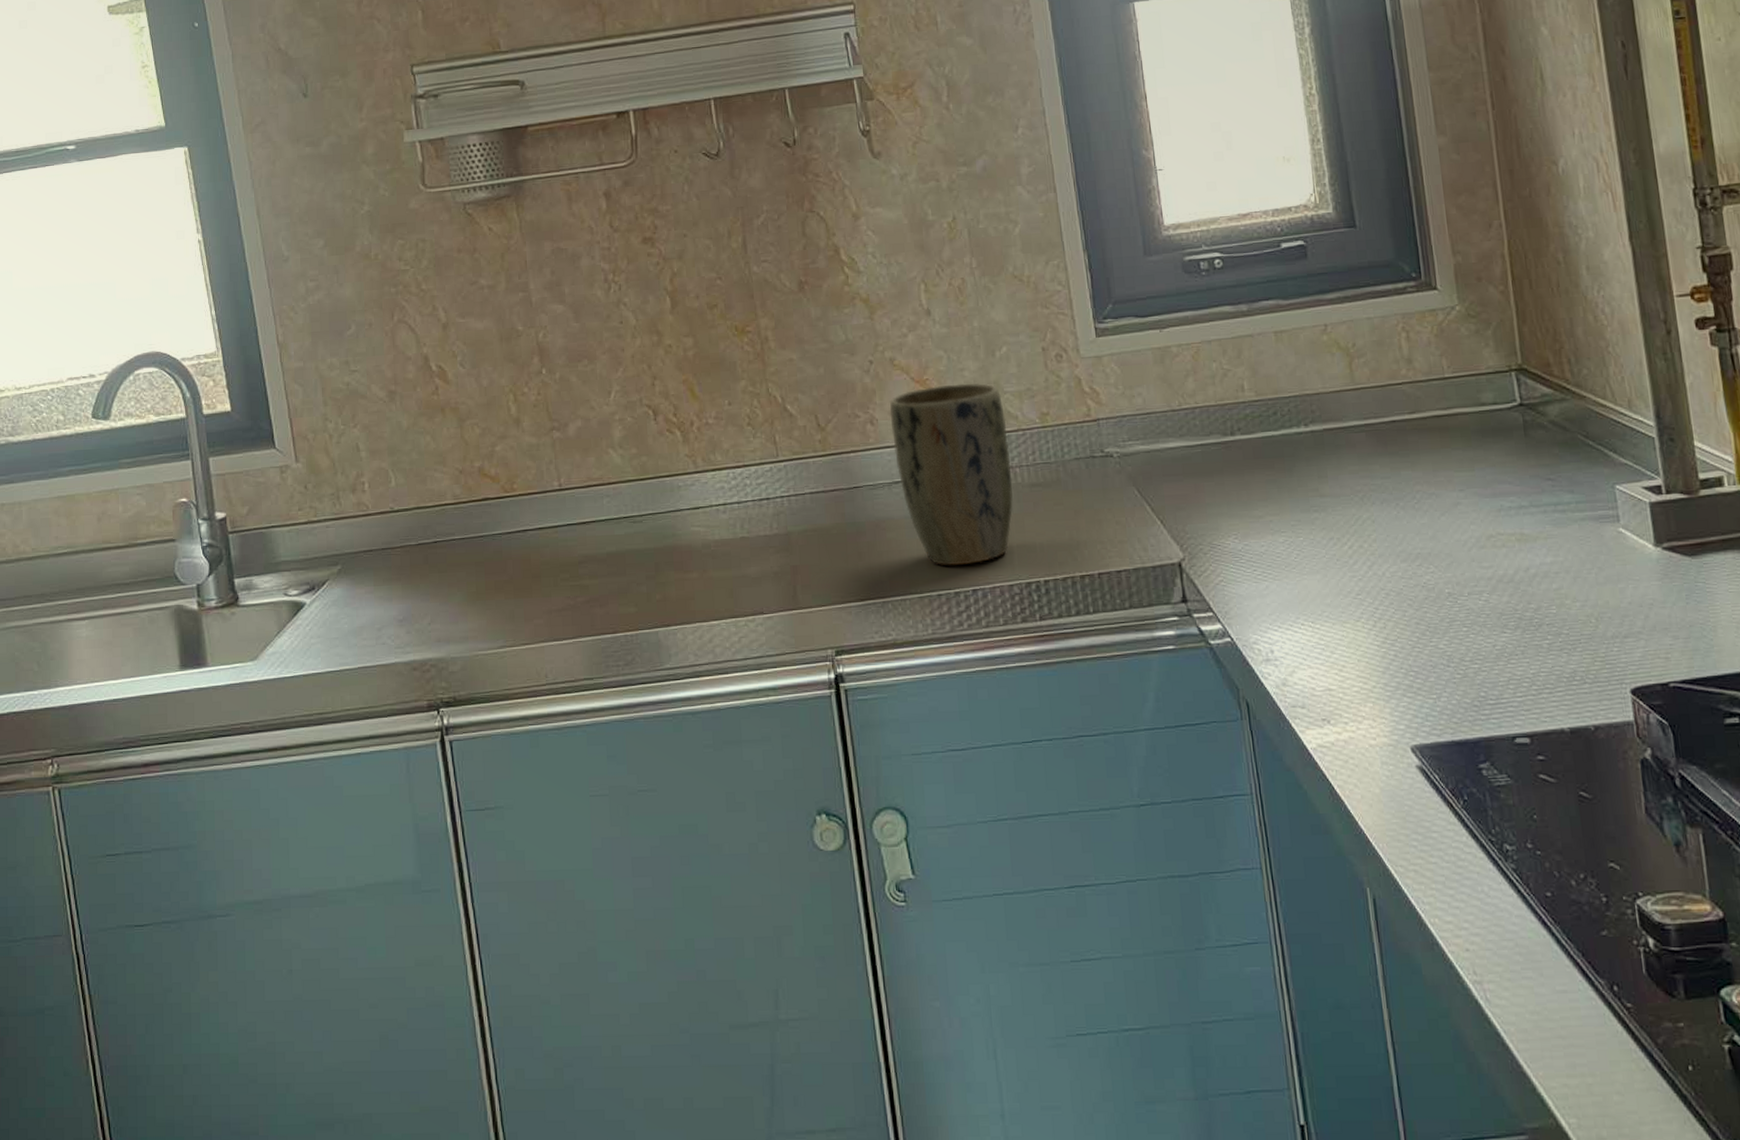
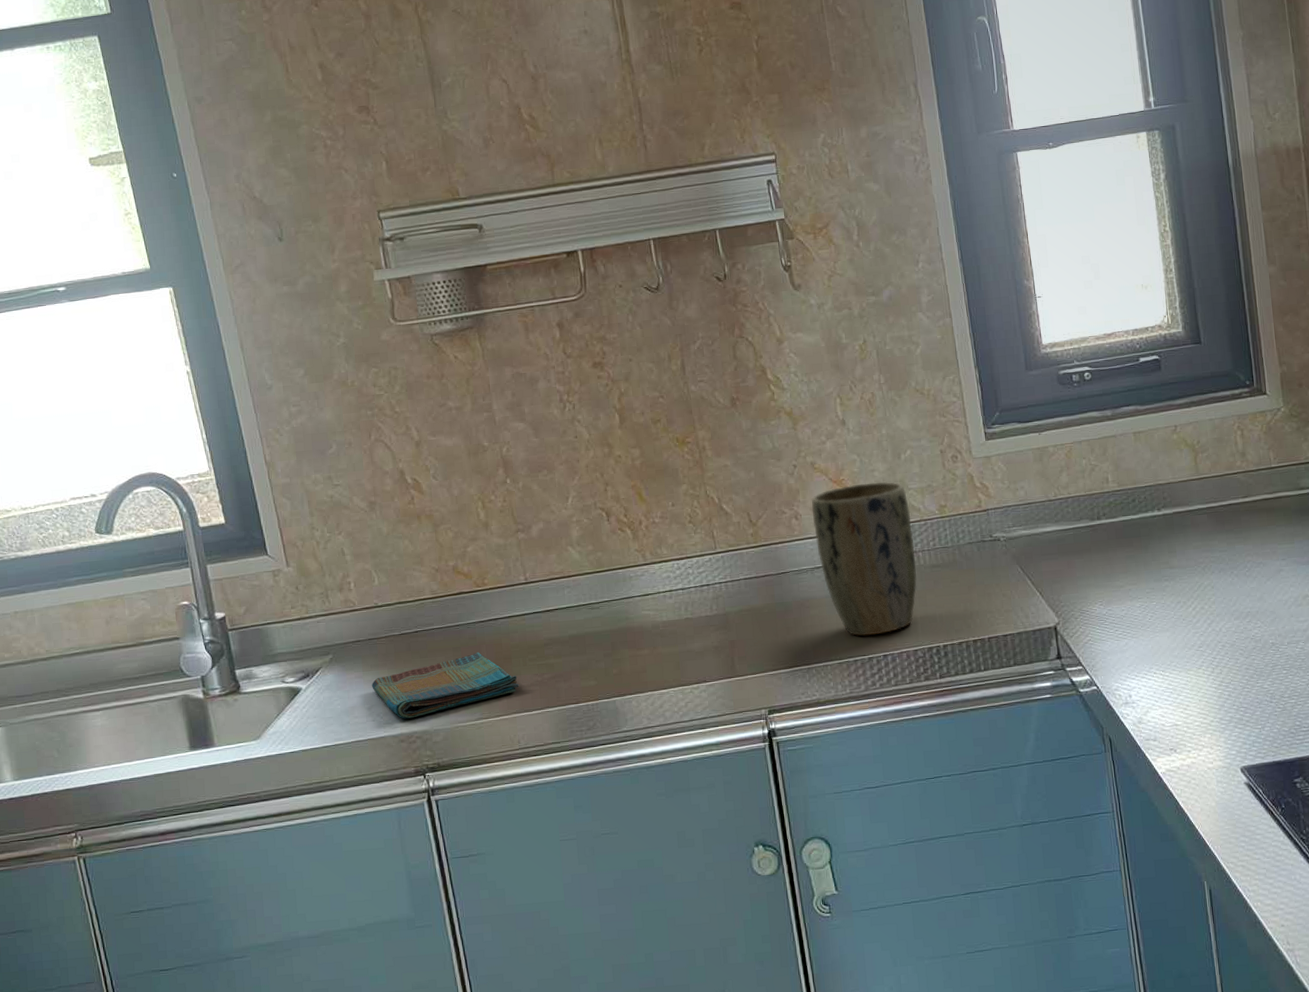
dish towel: none [383,569,549,643] -> present [372,652,519,719]

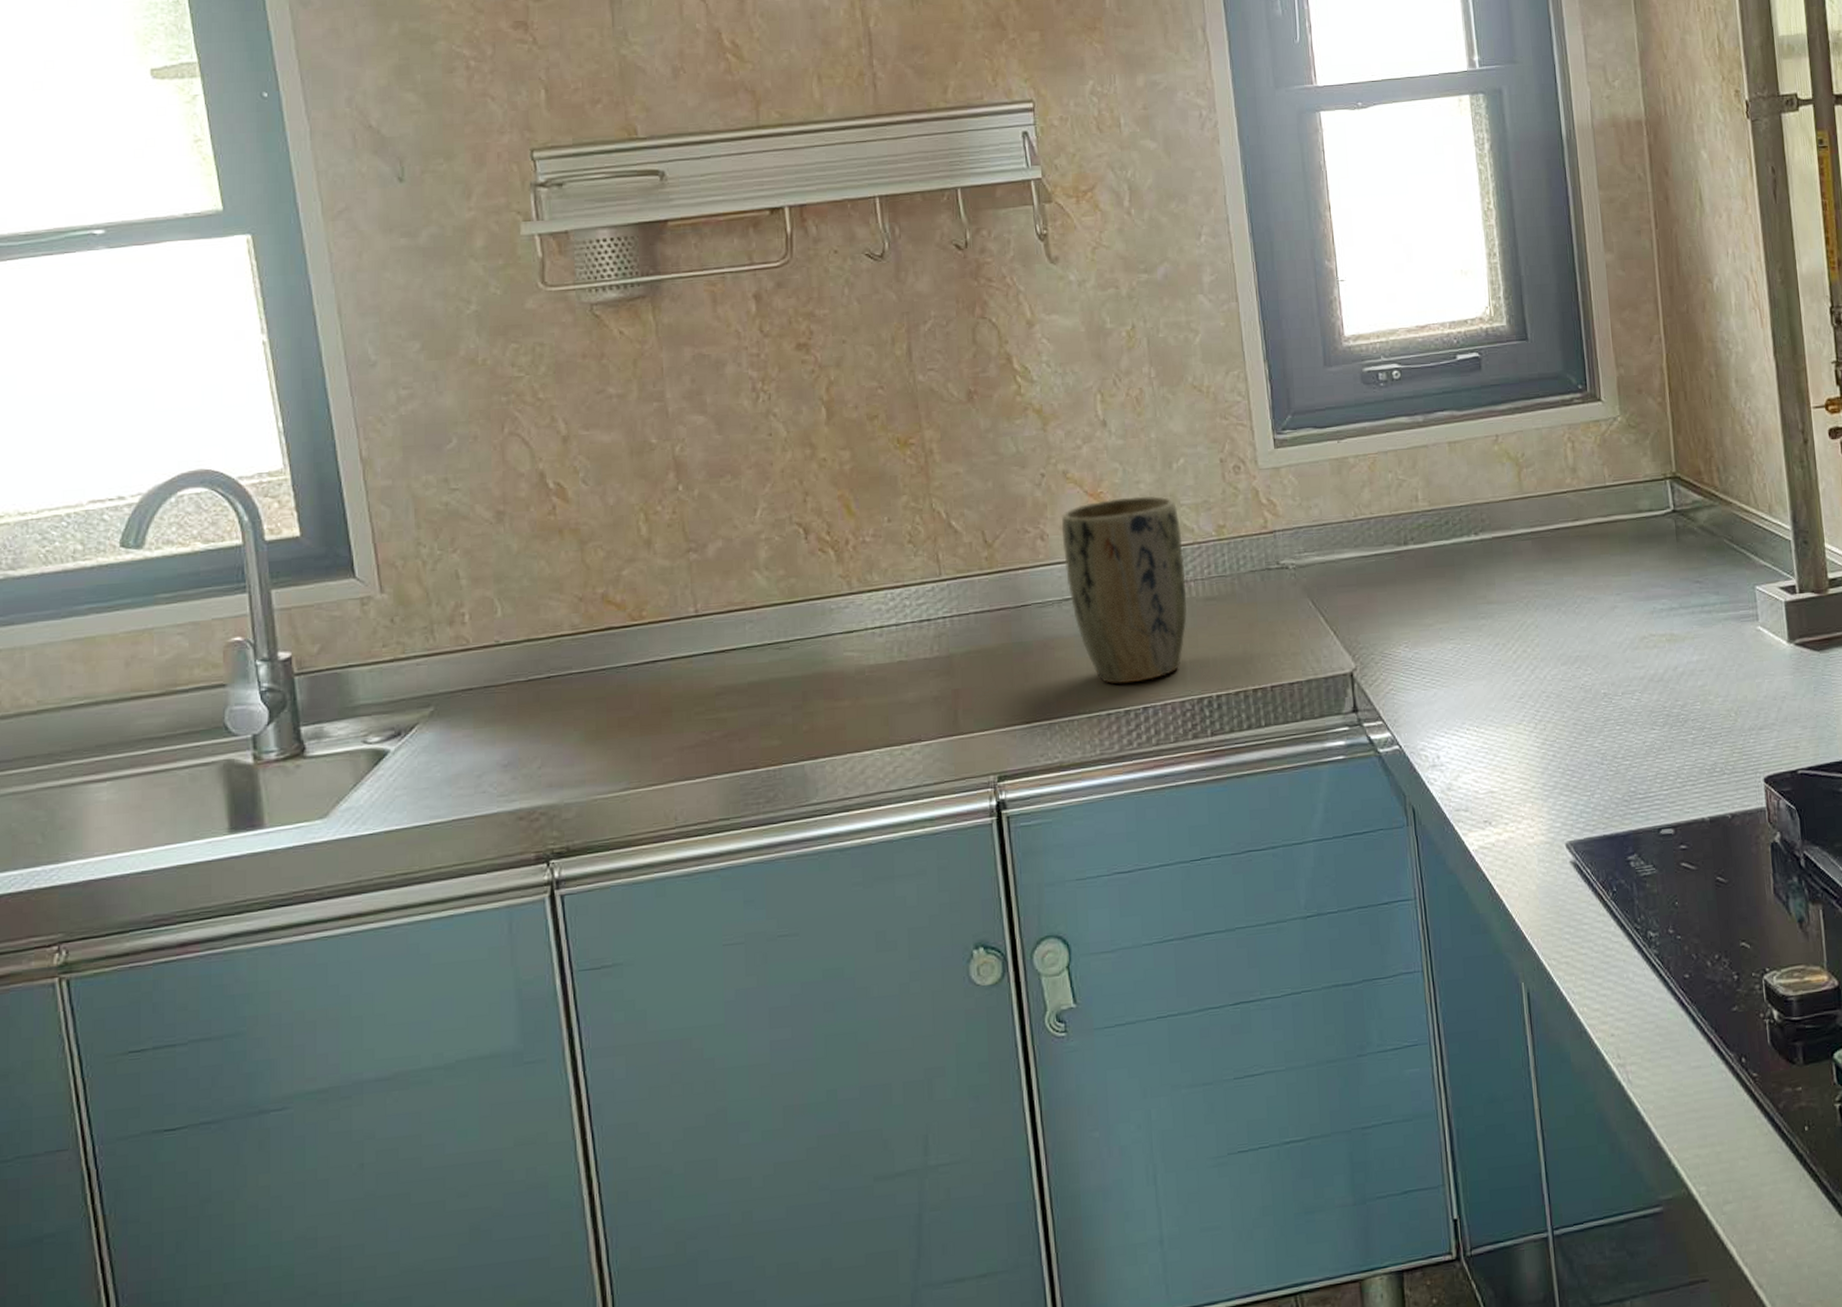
dish towel: present [372,652,519,719] -> none [485,704,680,790]

